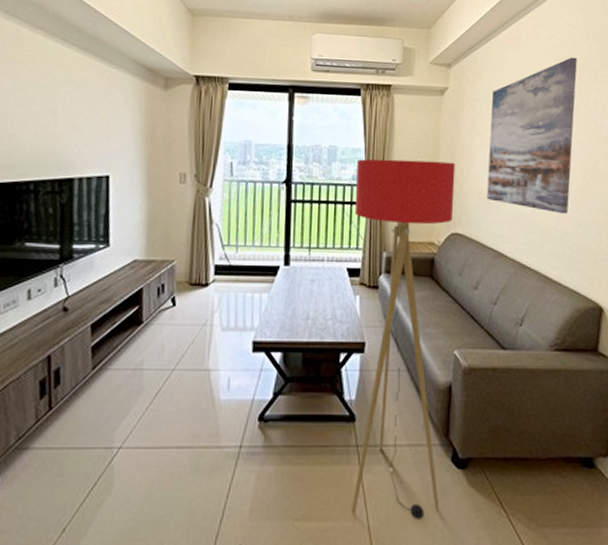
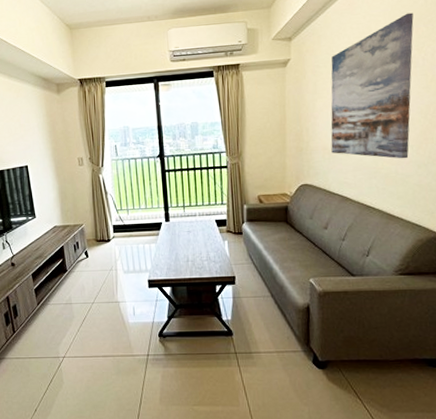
floor lamp: present [351,159,455,519] -> none [215,124,305,405]

